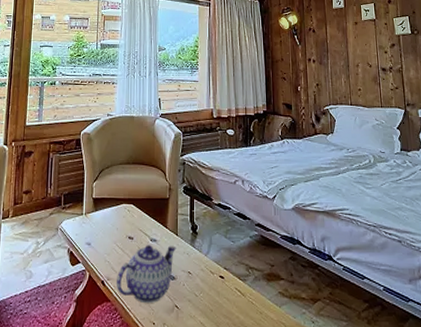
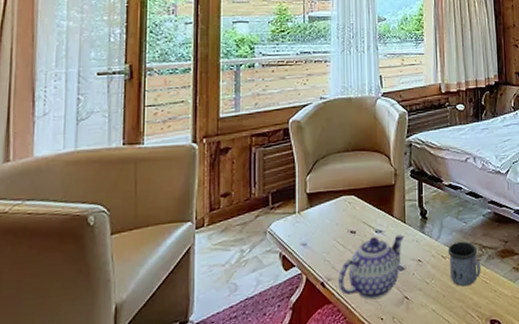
mug: none [216,259,247,304] -> present [447,241,481,287]

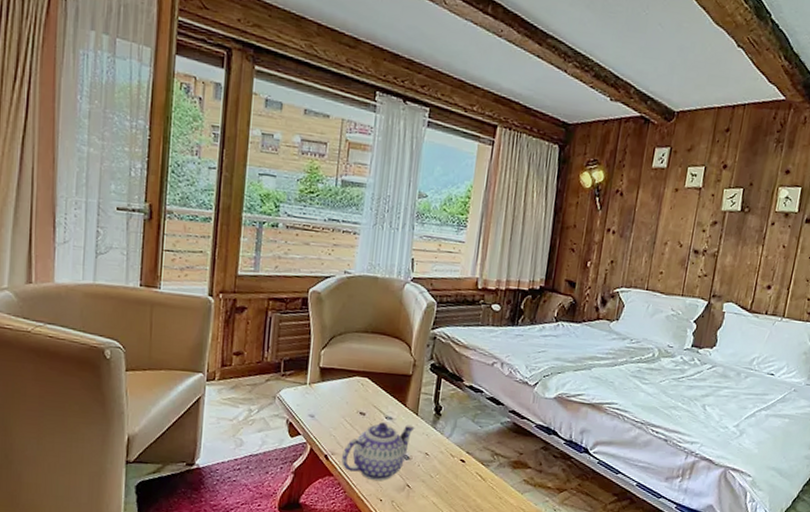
mug: present [447,241,481,287] -> none [456,443,490,488]

